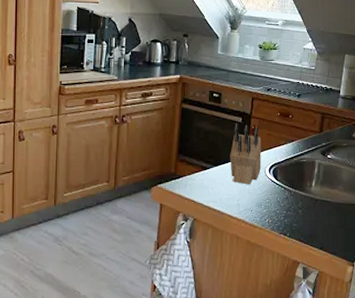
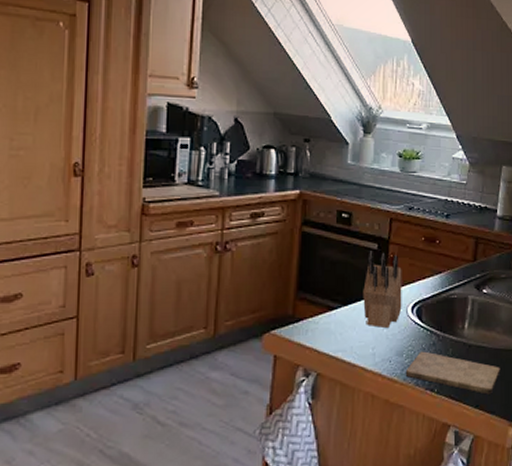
cutting board: none [263,203,341,239] -> present [405,351,500,395]

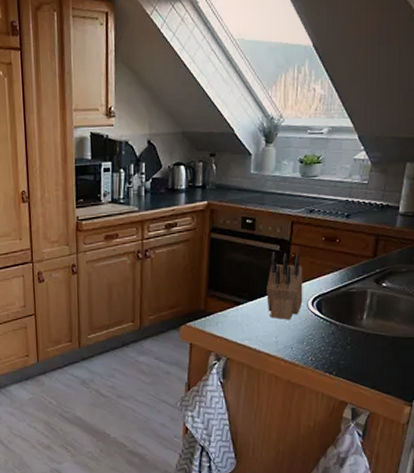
cutting board: present [405,351,500,395] -> none [305,339,398,377]

